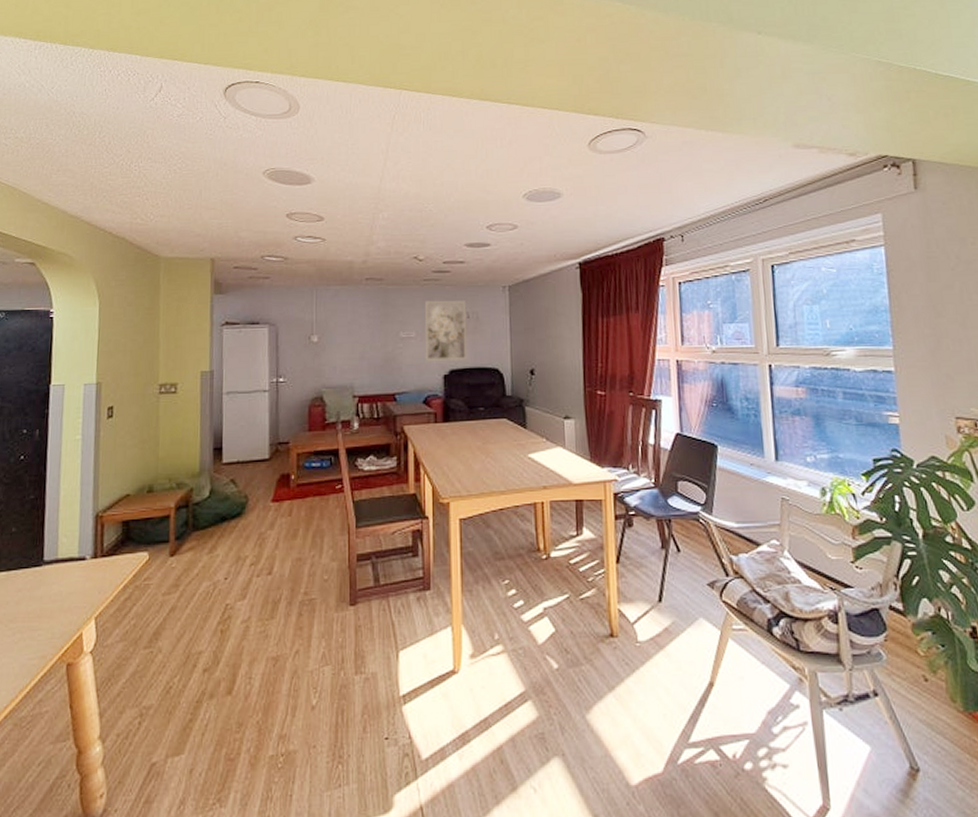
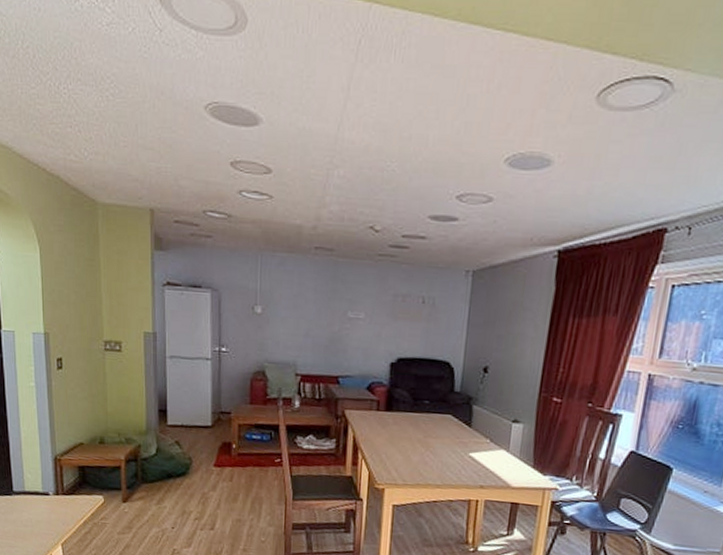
wall art: present [425,300,467,361] -> none [373,279,423,349]

